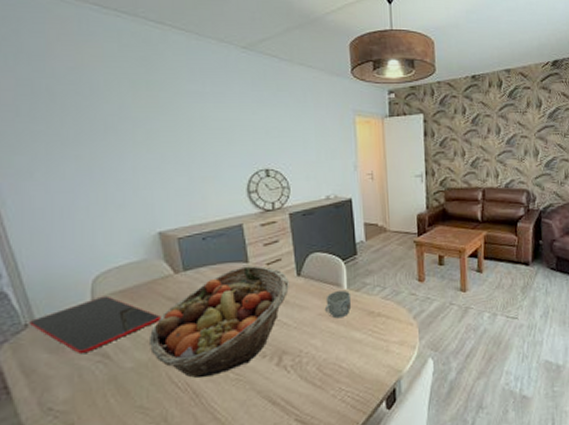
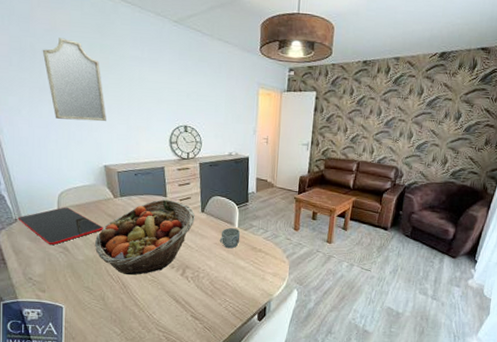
home mirror: none [64,76,159,178] -> present [42,38,106,122]

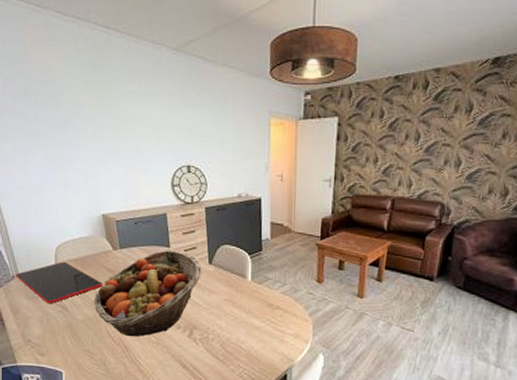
home mirror: present [42,38,106,122] -> none [36,77,103,166]
mug: present [219,227,241,249] -> none [230,280,254,306]

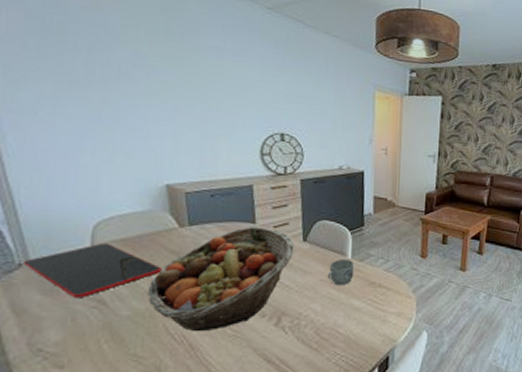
mug: none [230,280,254,306] -> present [327,258,355,286]

